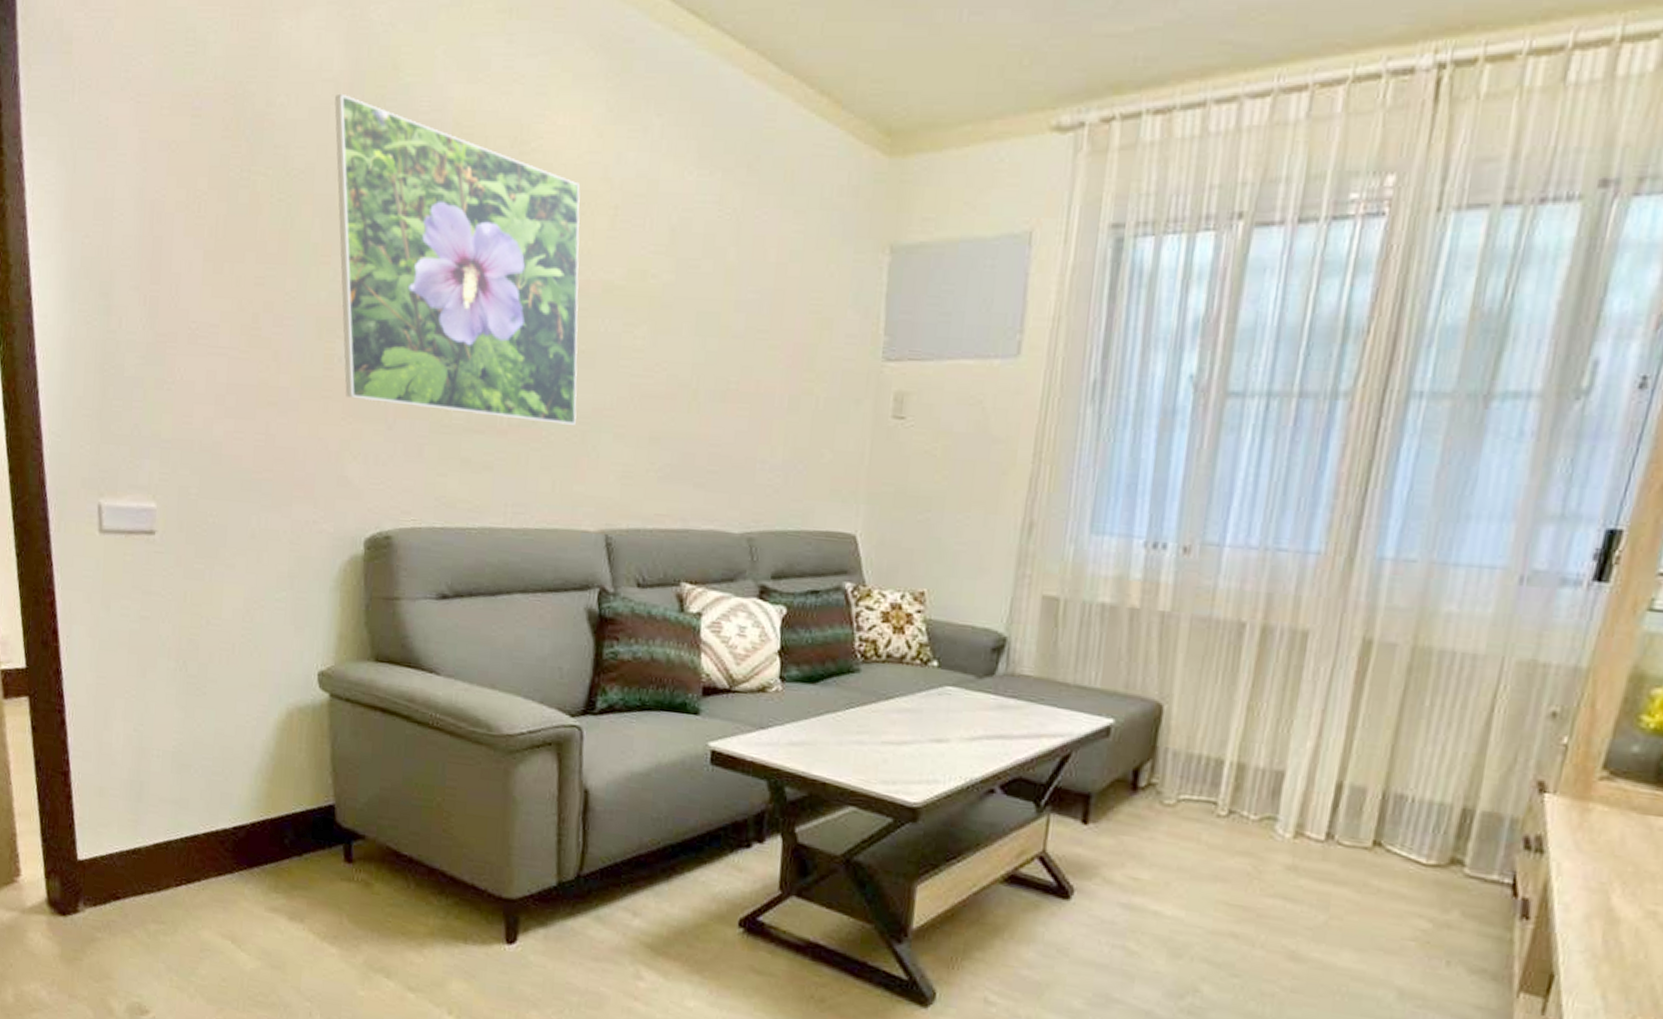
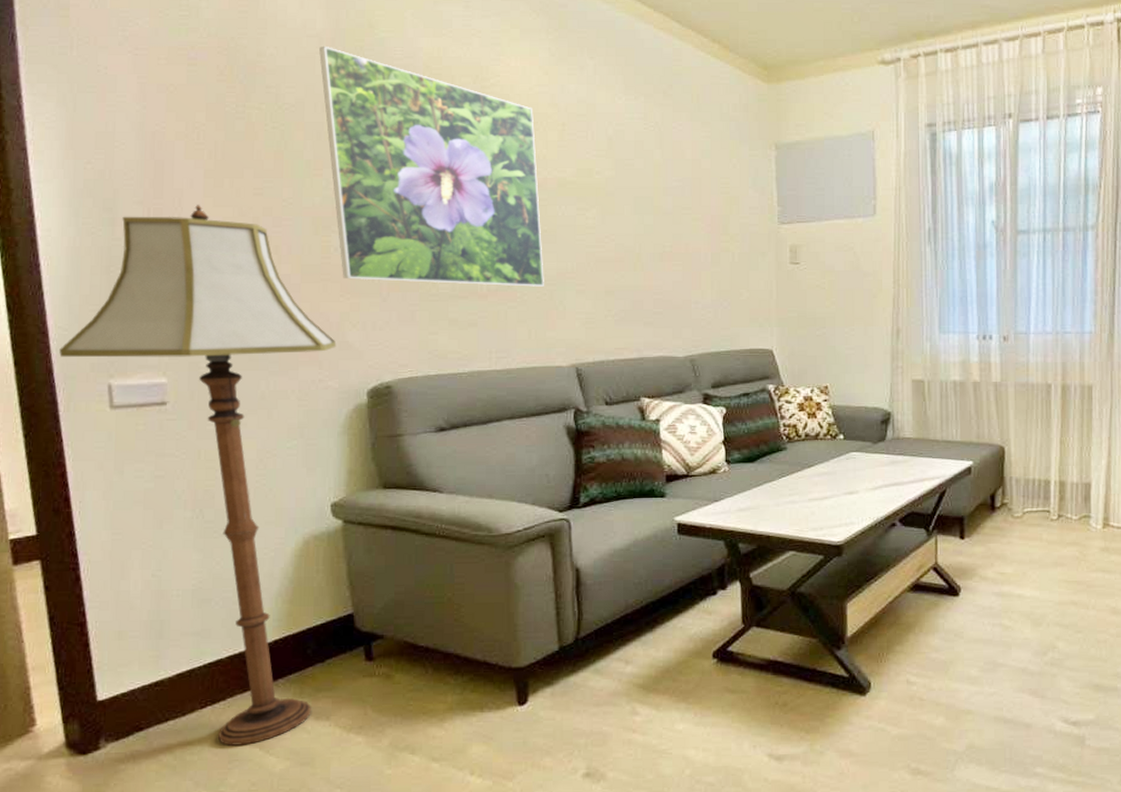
floor lamp: none [52,294,334,935] -> present [59,205,337,747]

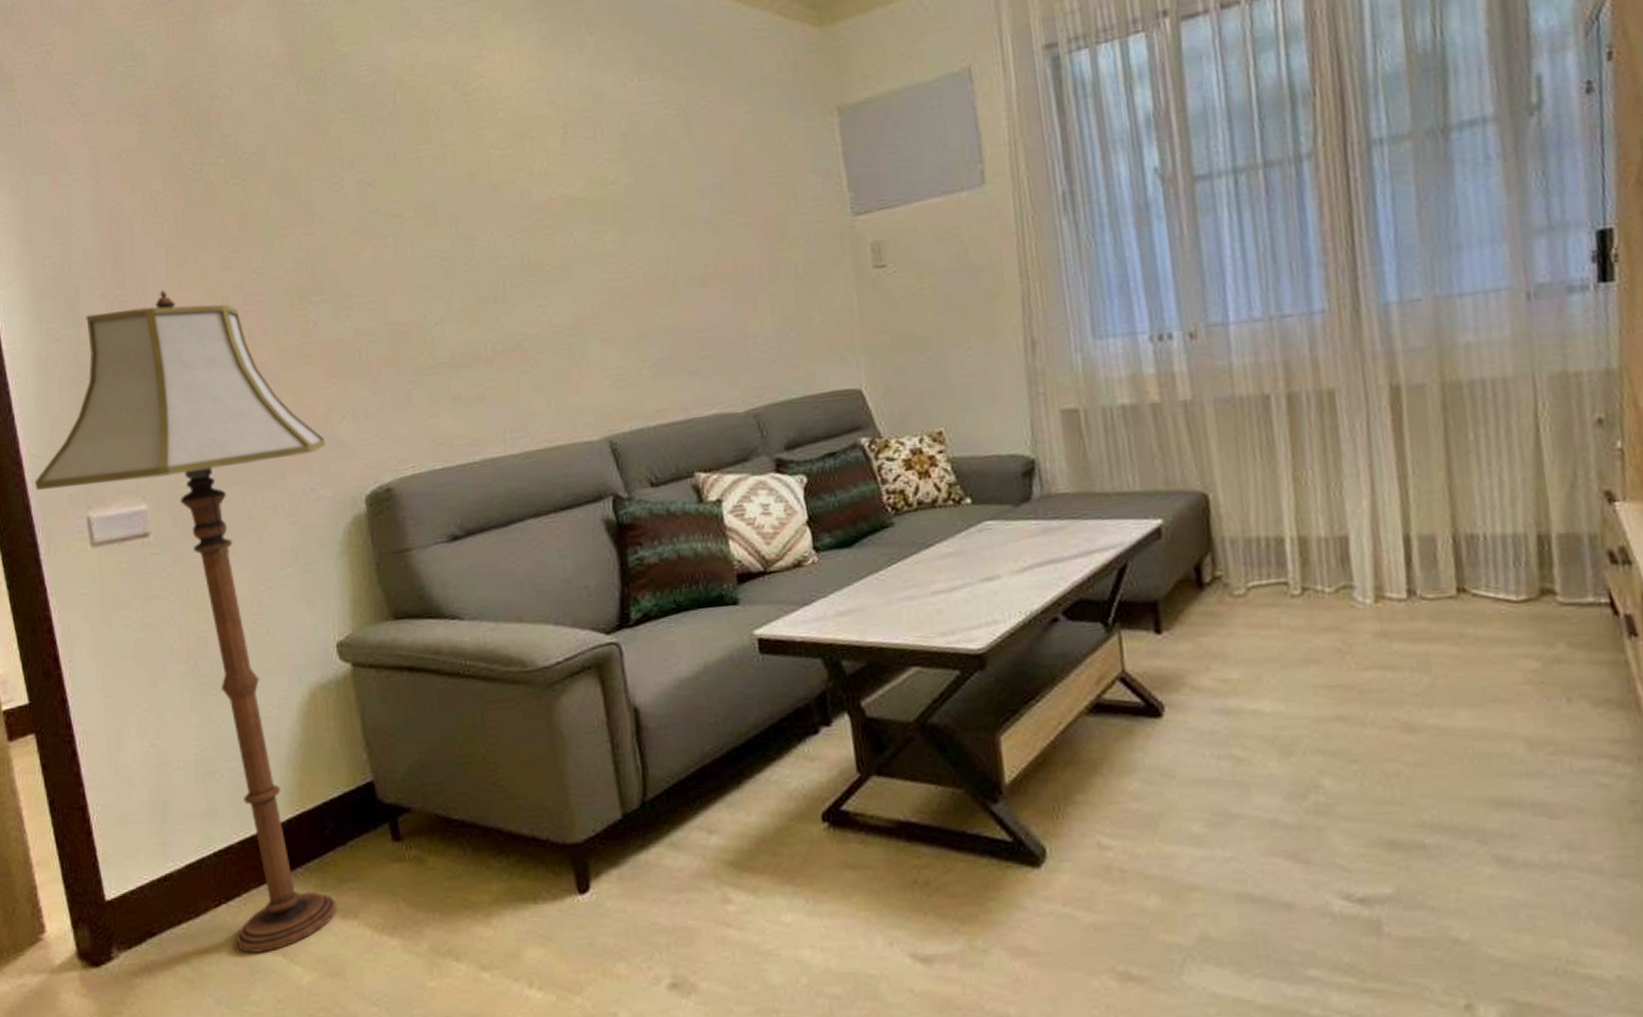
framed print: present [319,45,544,287] -> none [276,74,561,359]

